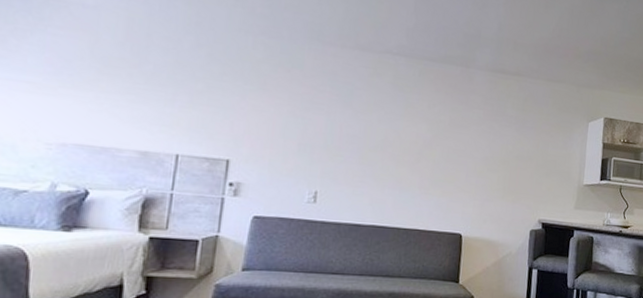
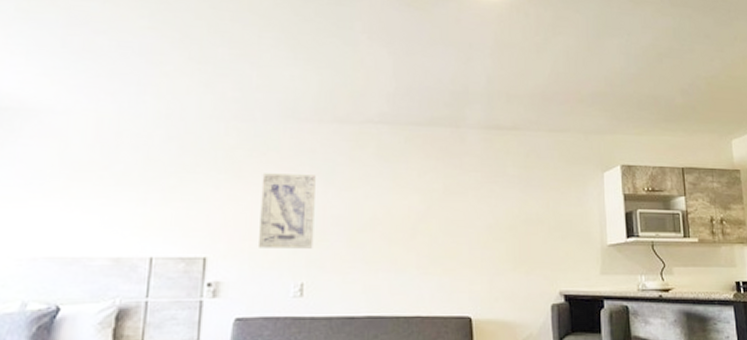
wall art: none [277,89,335,162] -> present [257,173,316,249]

